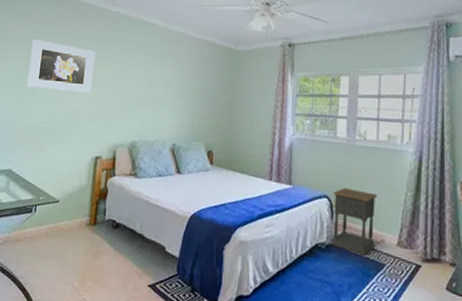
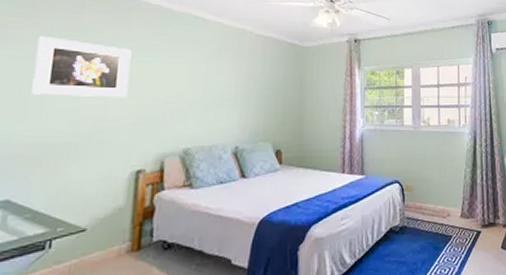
nightstand: present [331,187,378,256] -> none [403,171,443,231]

